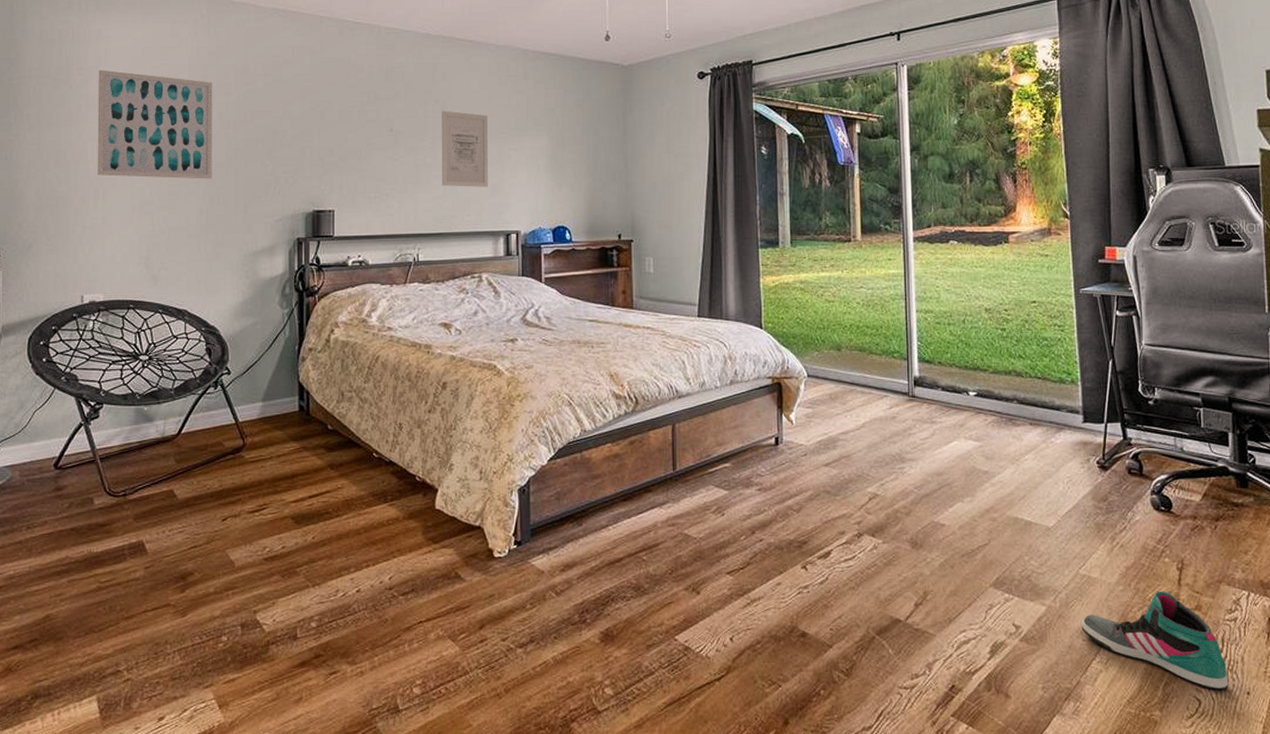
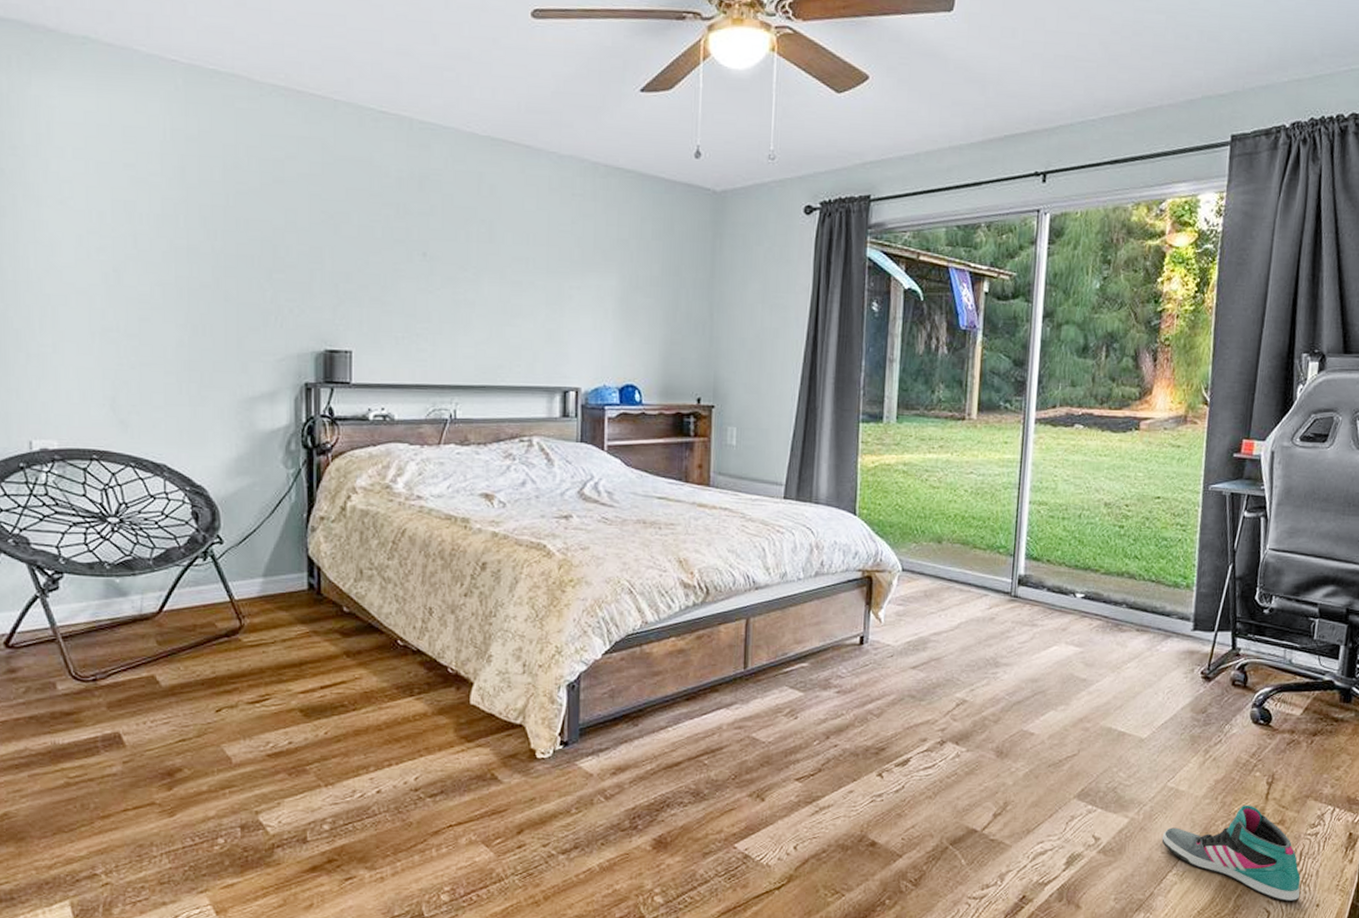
wall art: present [97,69,213,179] -> none [38,150,195,303]
wall art: present [442,110,488,187] -> none [487,233,546,333]

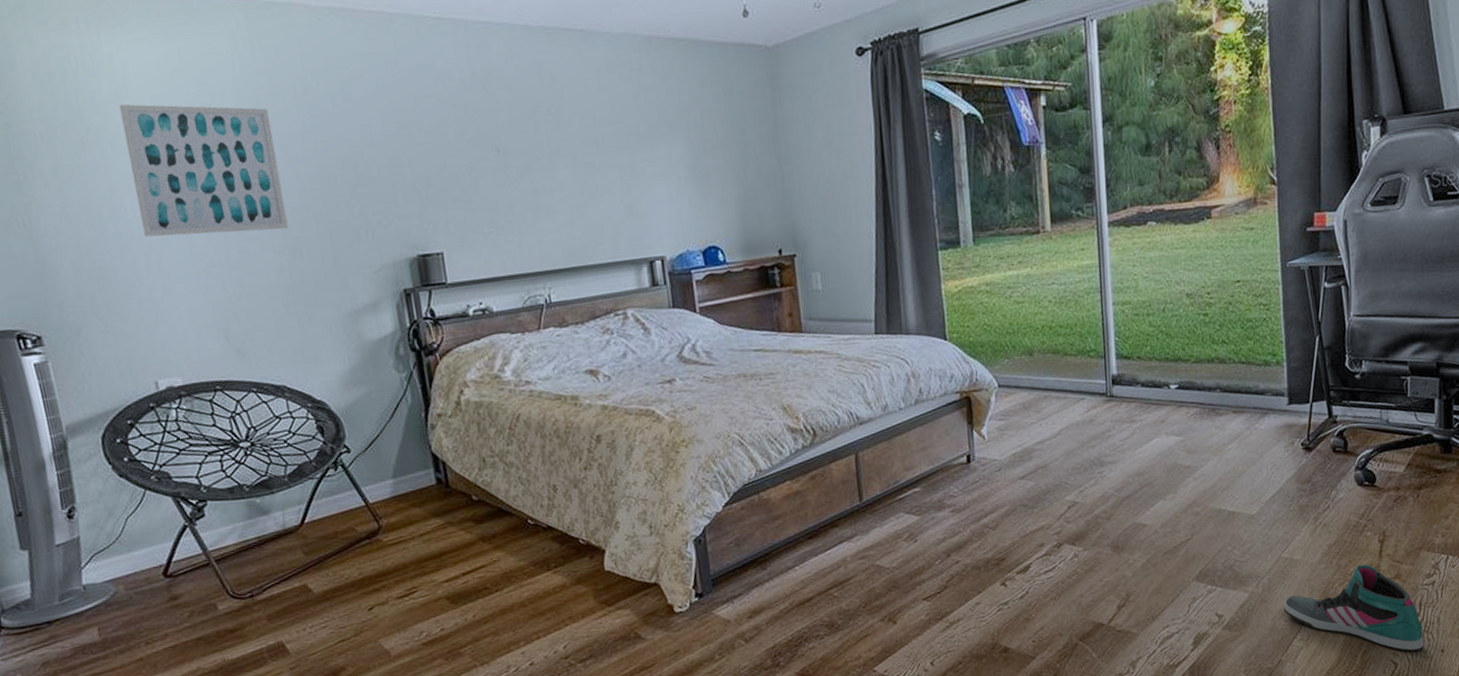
wall art: none [38,150,195,303] -> present [119,104,289,237]

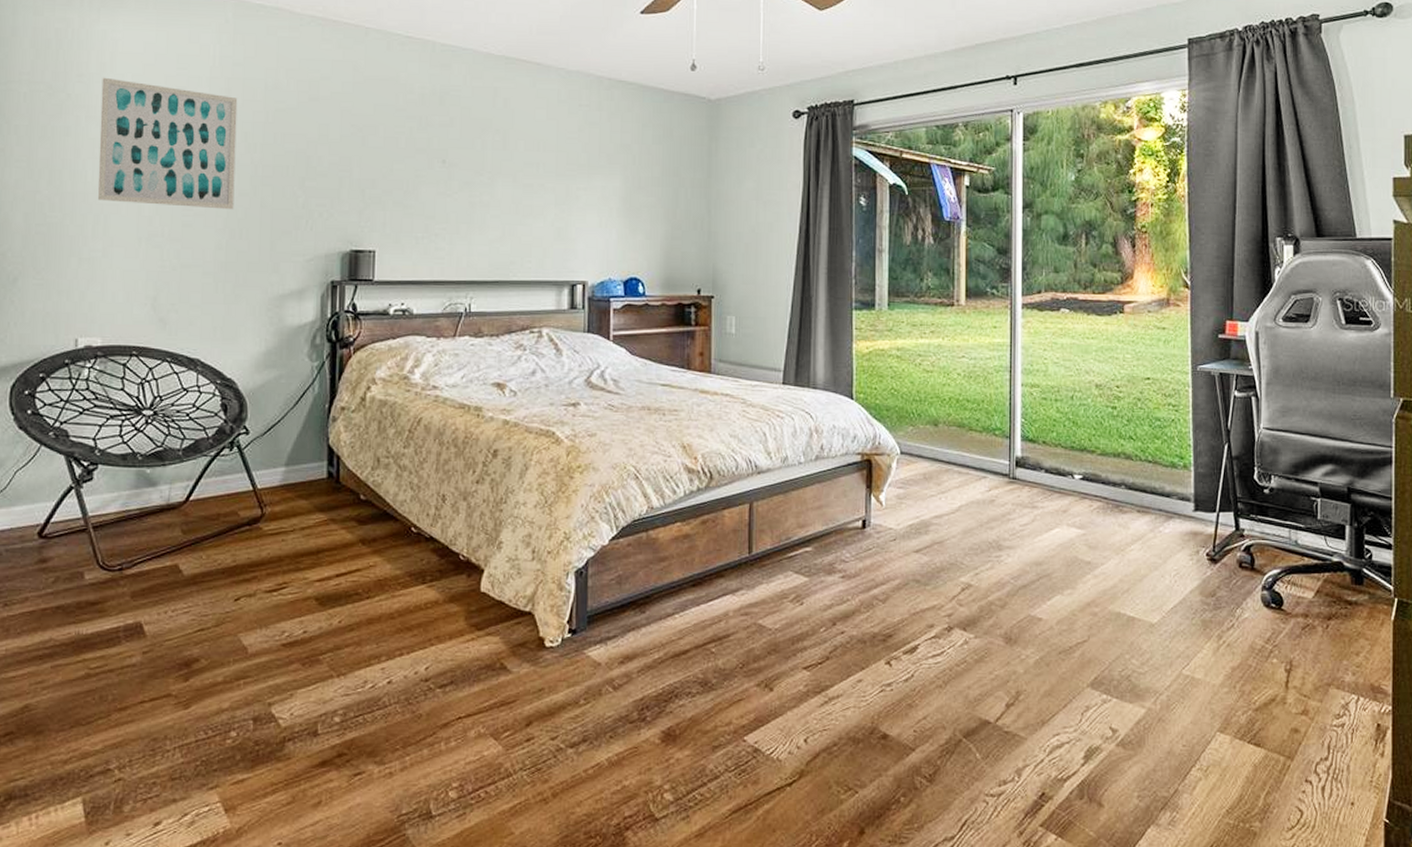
sneaker: present [1283,564,1424,652] -> none [1182,693,1333,800]

